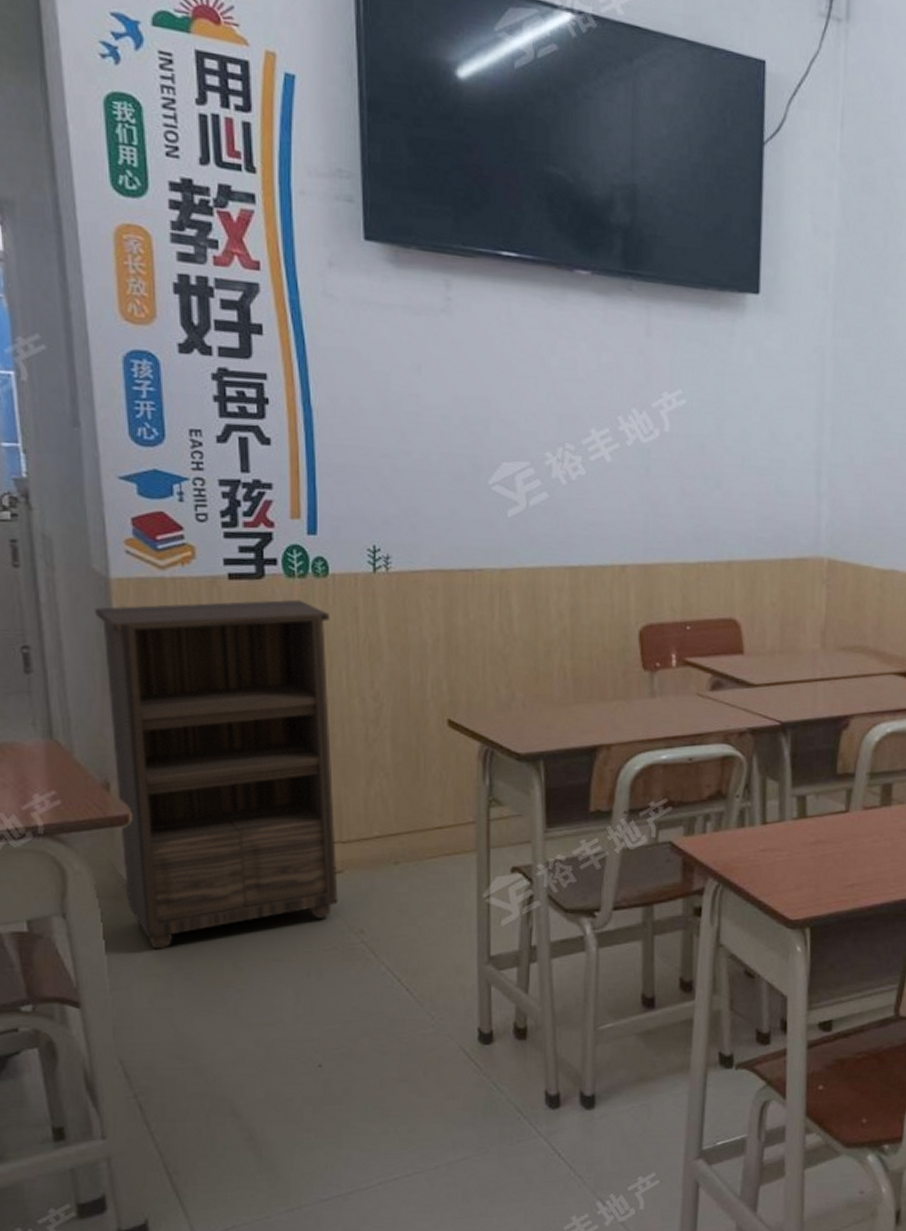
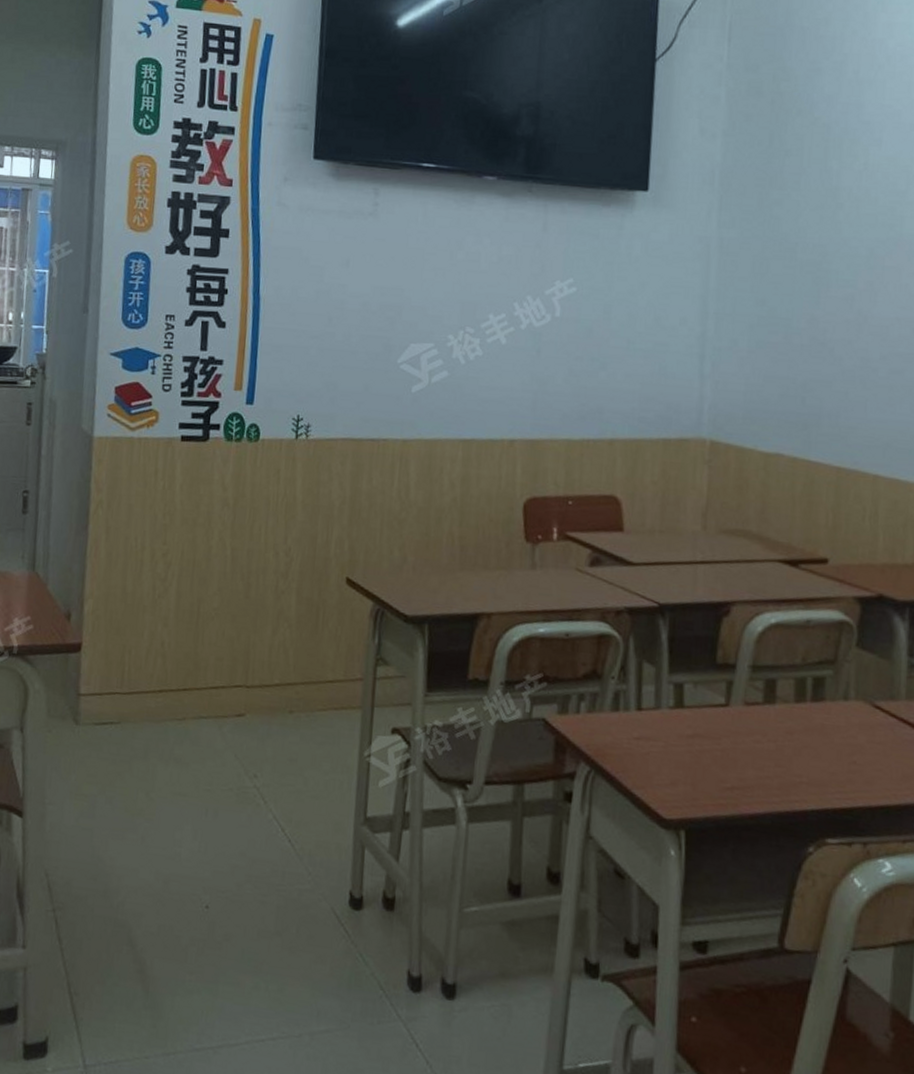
bookshelf: present [95,599,338,949] -> none [70,460,257,771]

